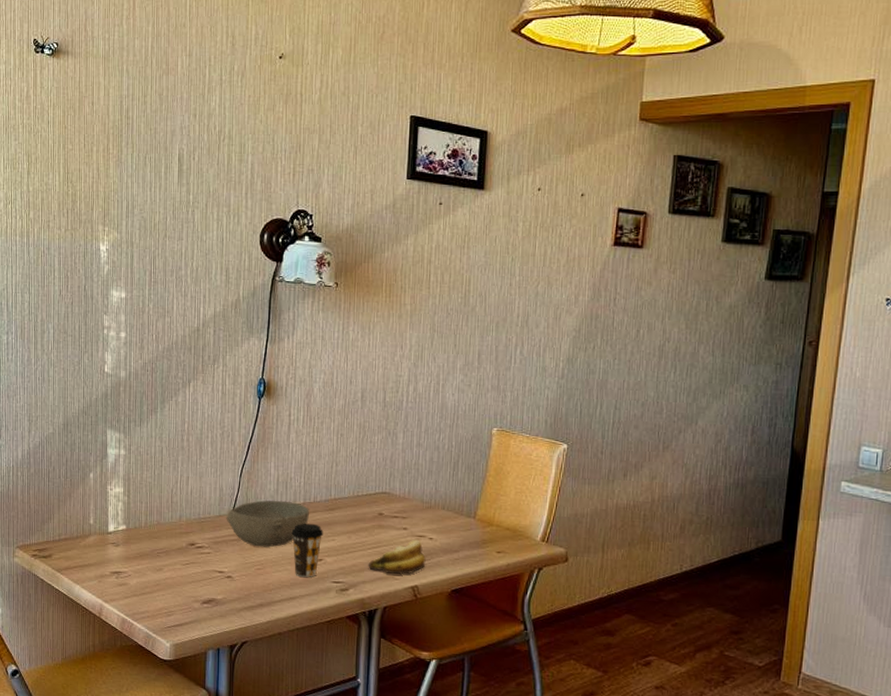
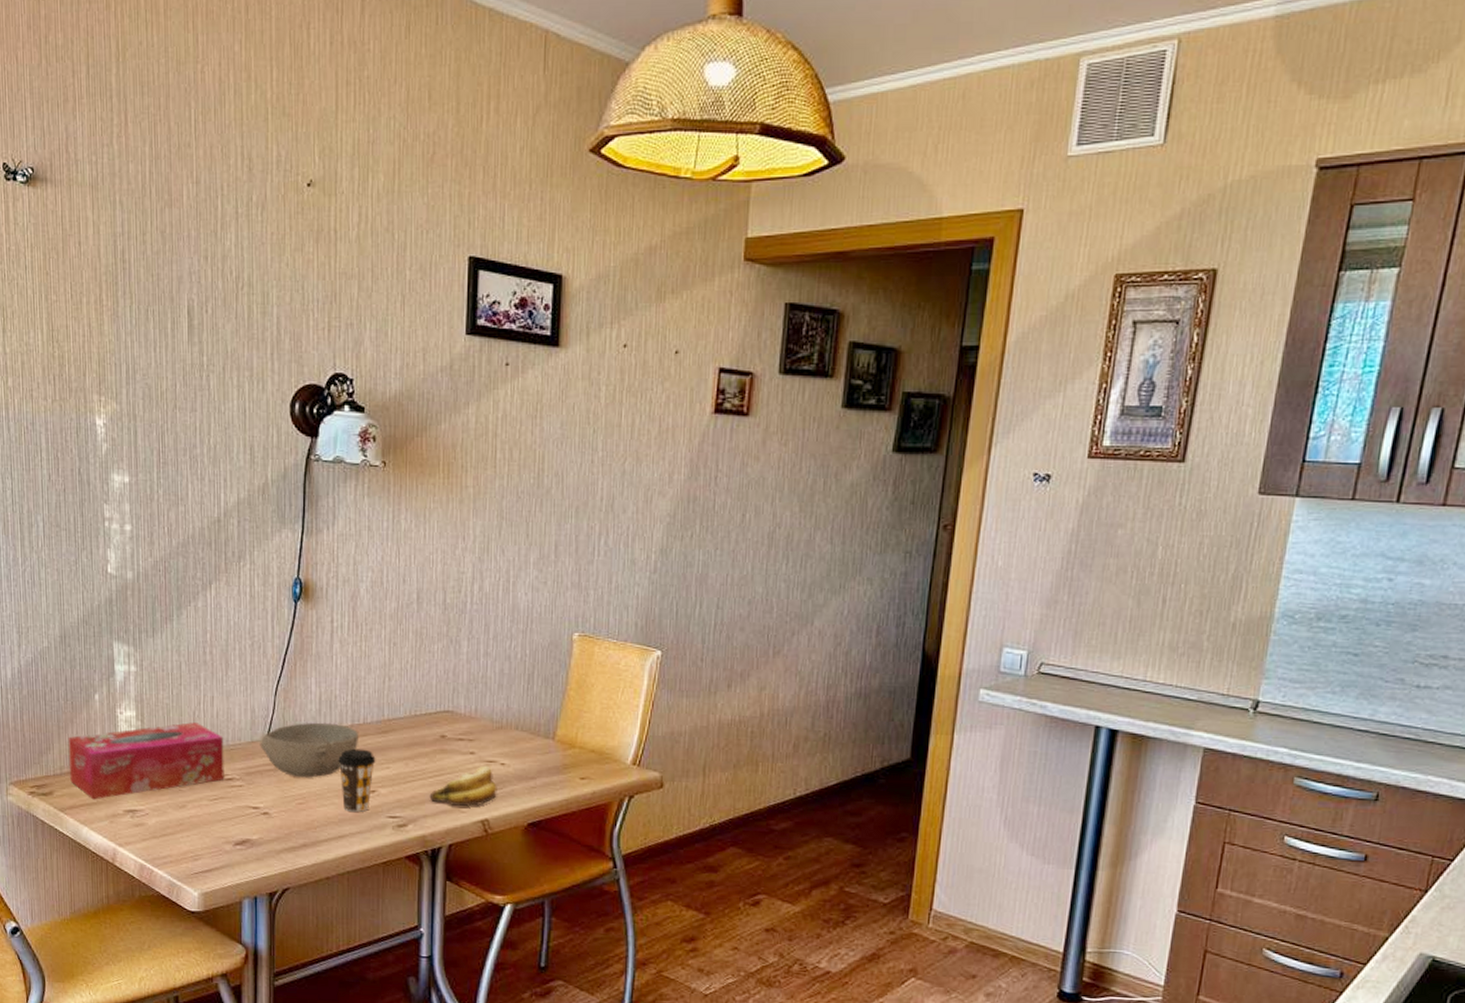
tissue box: none [66,498,196,563] -> present [68,722,224,800]

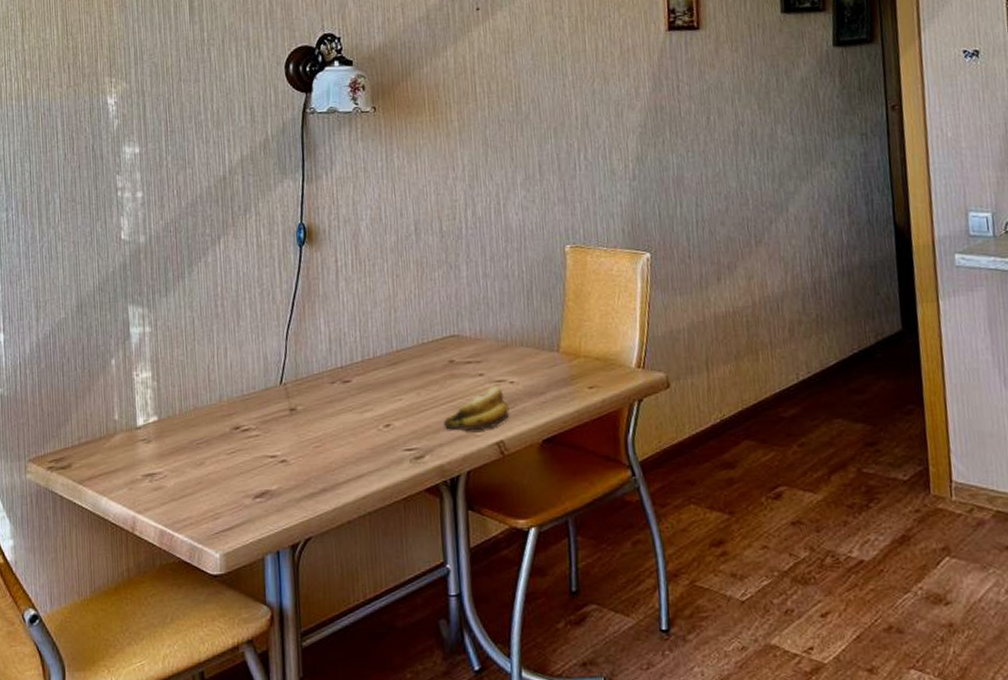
tissue box: present [68,722,224,800] -> none [85,376,241,468]
bowl: present [260,722,359,778] -> none [274,360,371,420]
coffee cup: present [338,748,376,813] -> none [351,383,388,450]

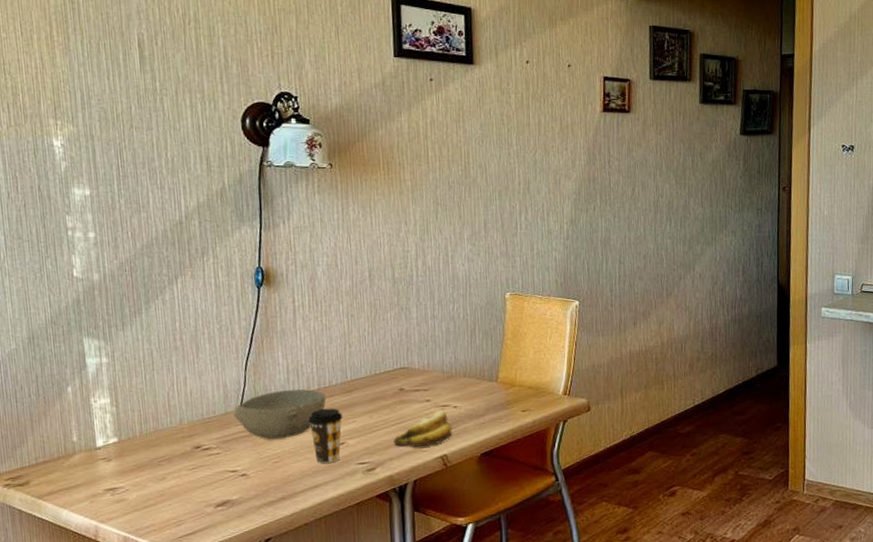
bowl: none [274,360,371,420] -> present [233,388,326,440]
coffee cup: none [351,383,388,450] -> present [308,408,343,464]

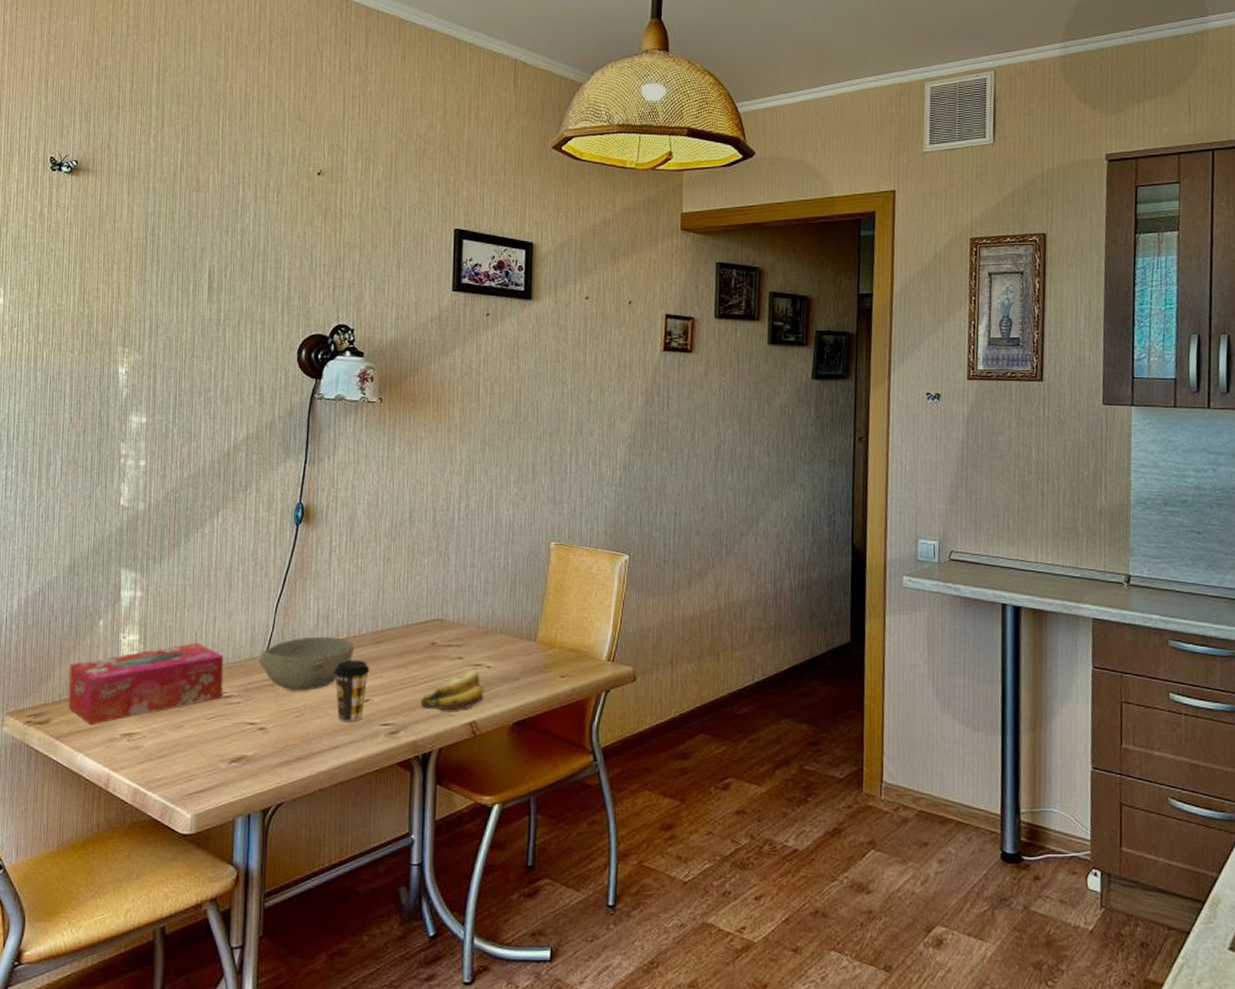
tissue box: none [41,402,202,484] -> present [68,643,224,726]

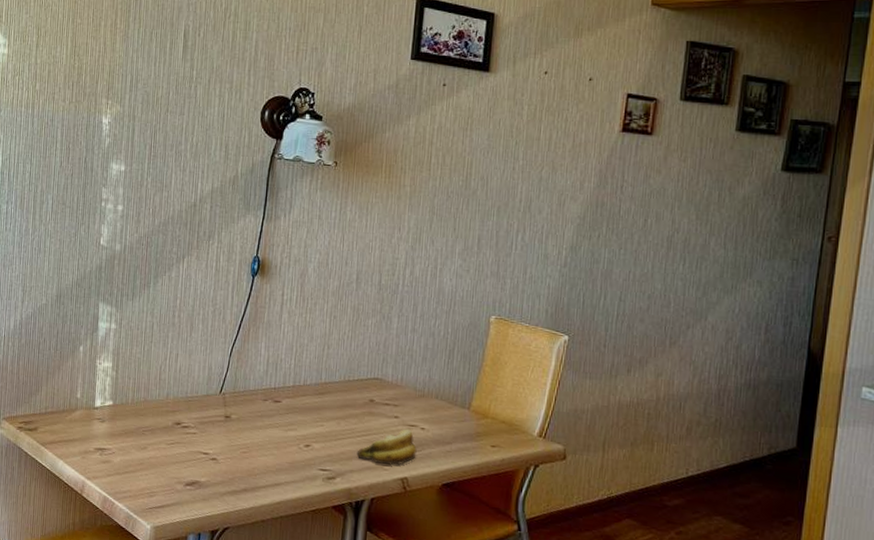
tissue box: present [68,643,224,726] -> none [53,375,184,438]
bowl: present [259,636,355,691] -> none [213,381,299,430]
coffee cup: present [334,660,370,723] -> none [279,406,312,464]

